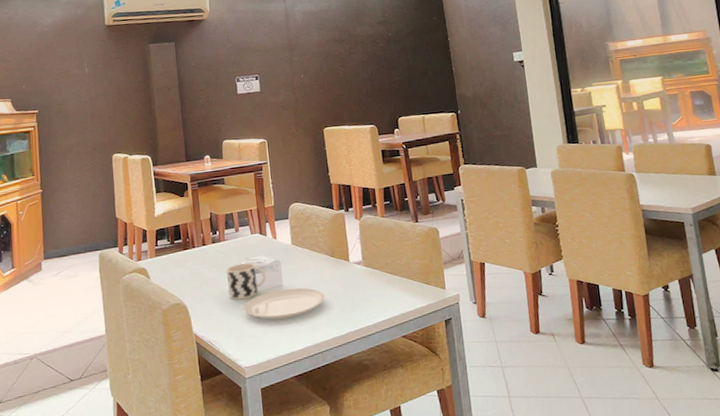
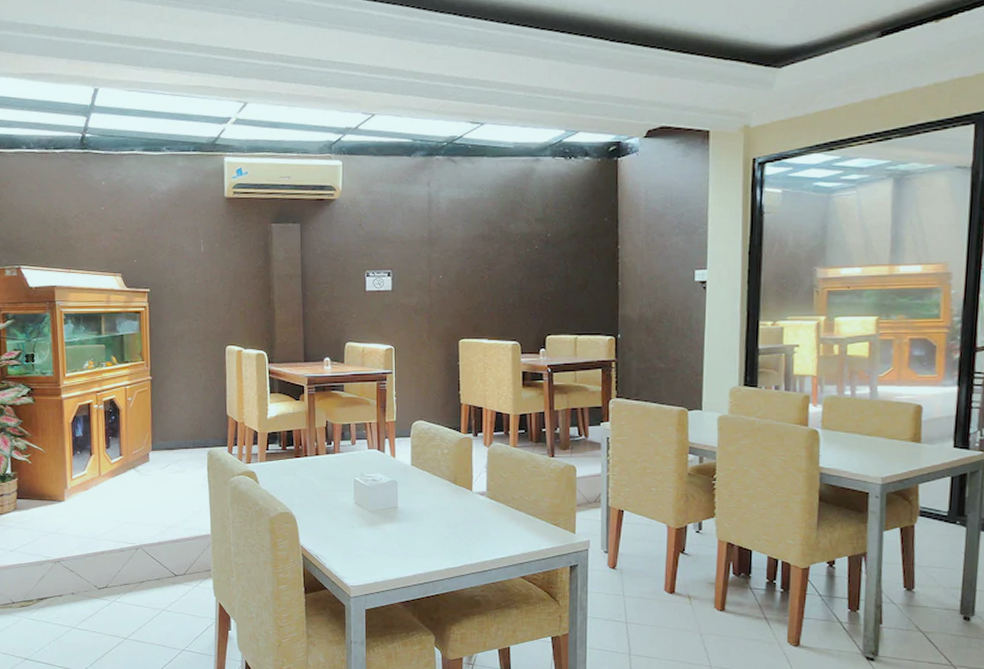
cup: present [227,263,266,300] -> none [339,478,380,517]
plate: present [244,288,325,320] -> none [354,511,441,543]

